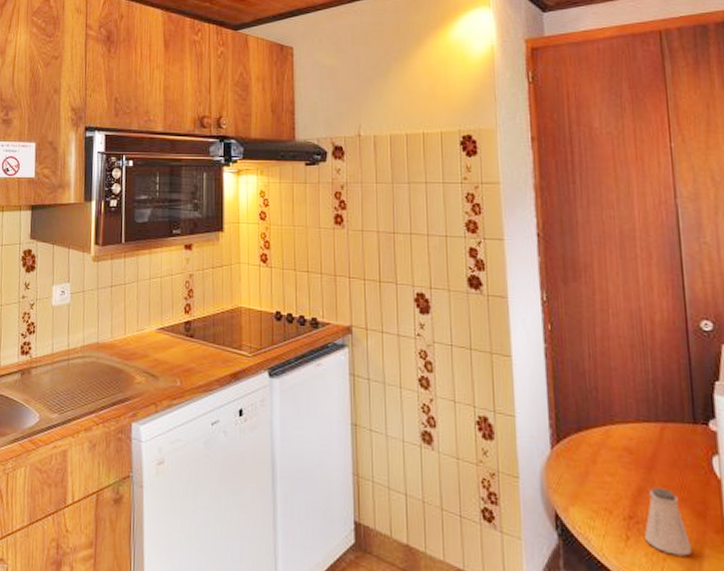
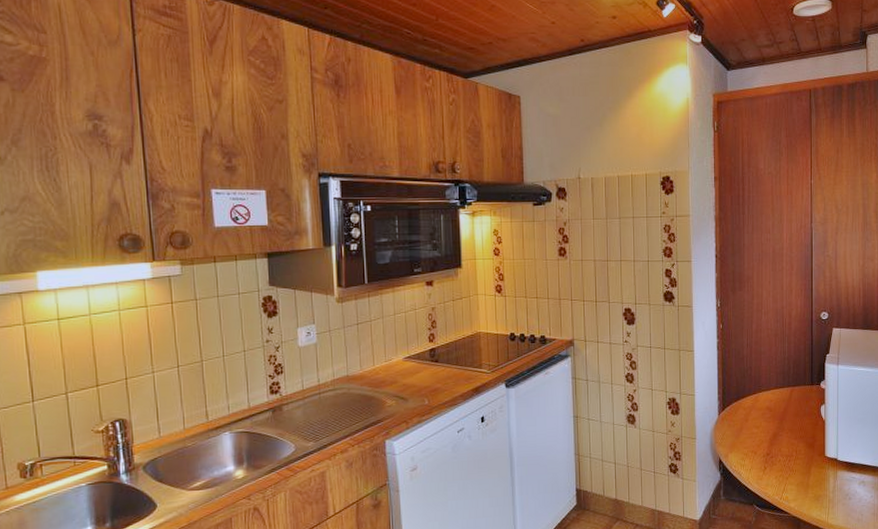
saltshaker: present [645,487,693,556] -> none [776,431,805,475]

